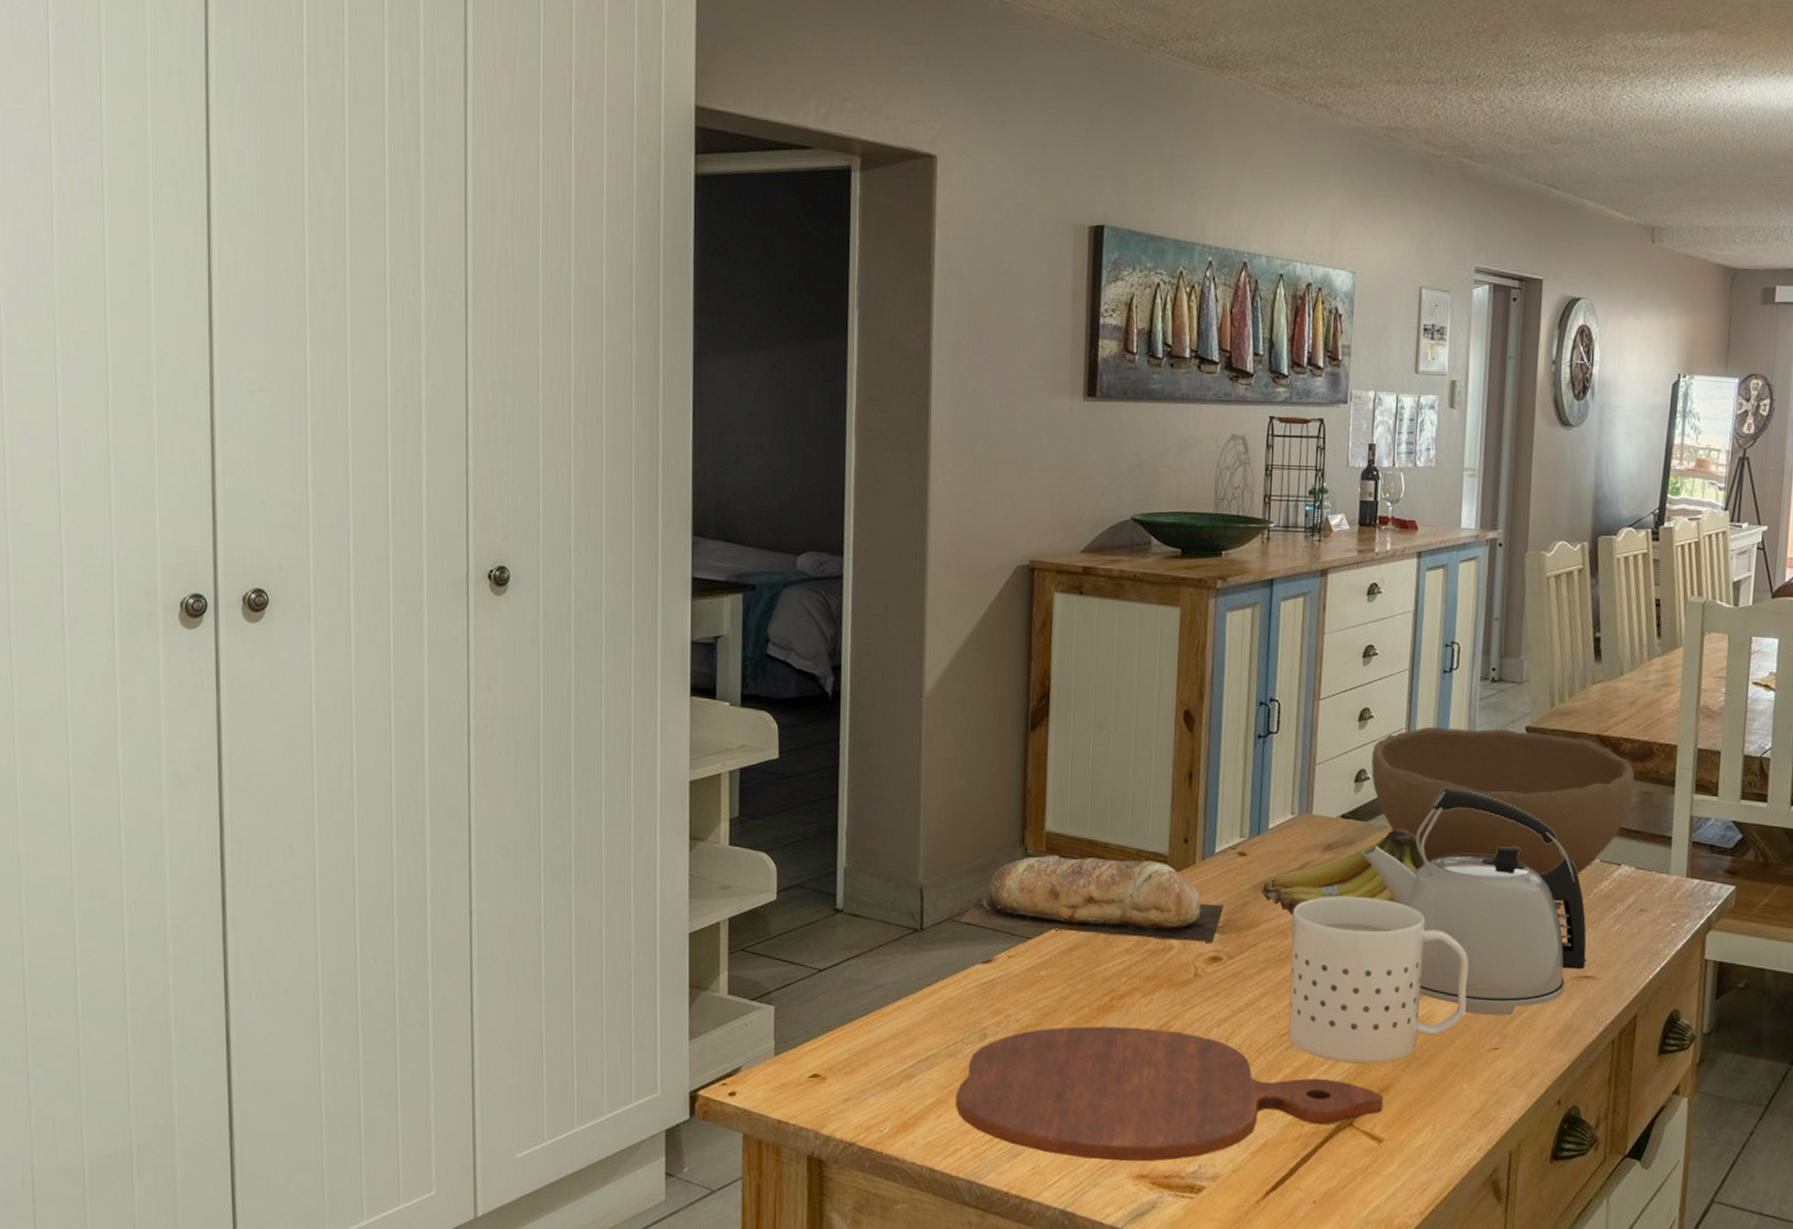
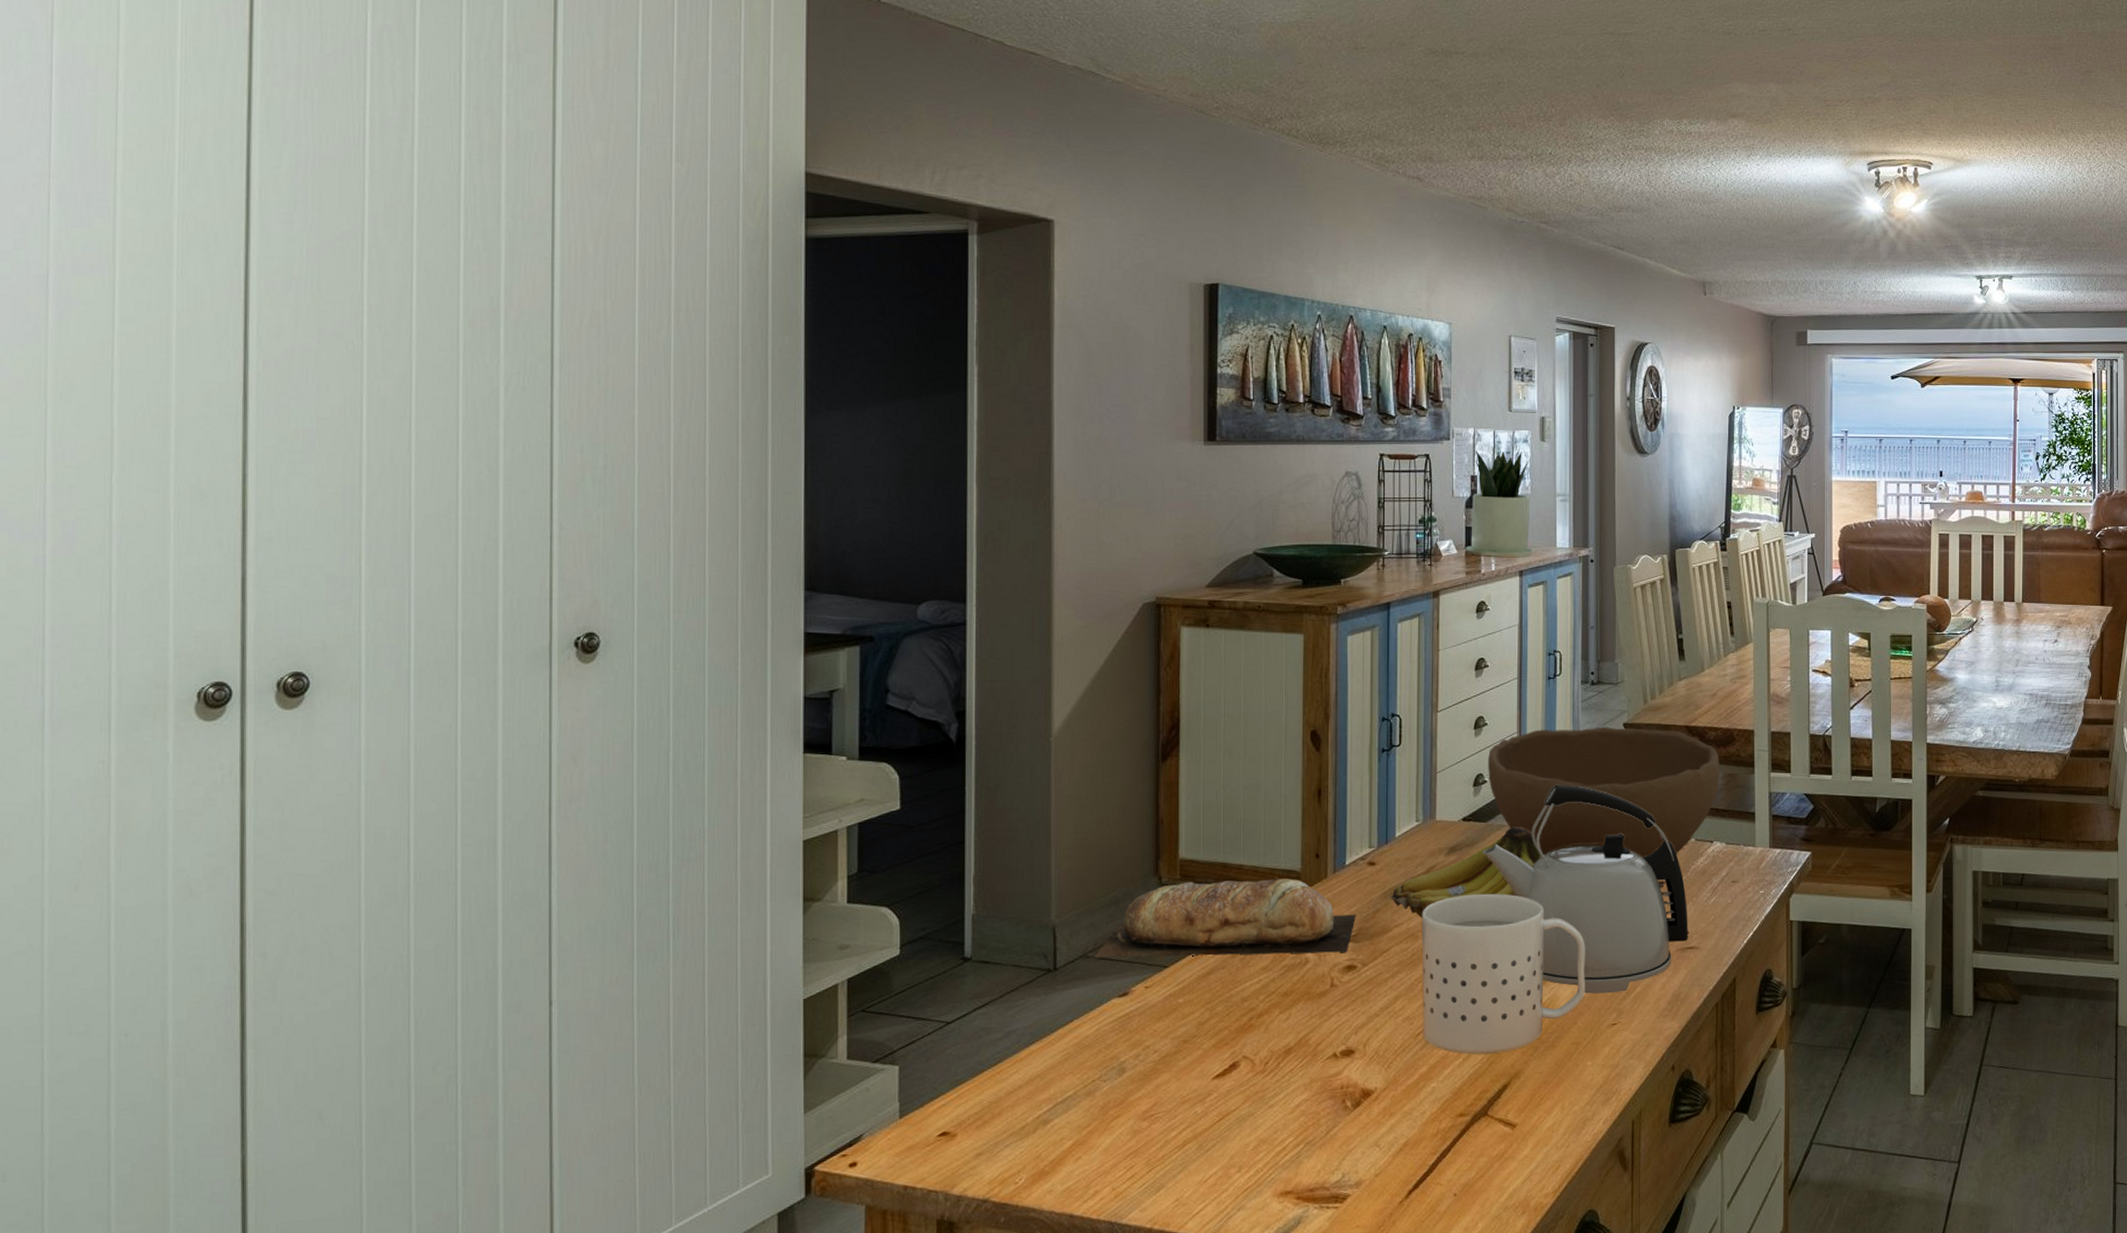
cutting board: present [955,1026,1384,1162] -> none [1094,1043,1515,1183]
planter: none [1357,417,1436,538] -> present [1464,451,1534,558]

